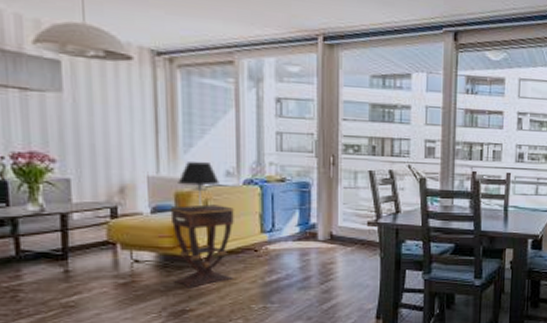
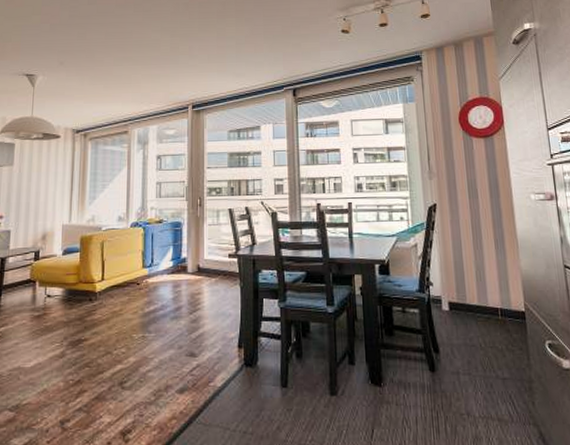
side table: present [170,204,235,289] -> none [75,245,124,320]
table lamp: present [178,162,219,210] -> none [83,211,113,251]

